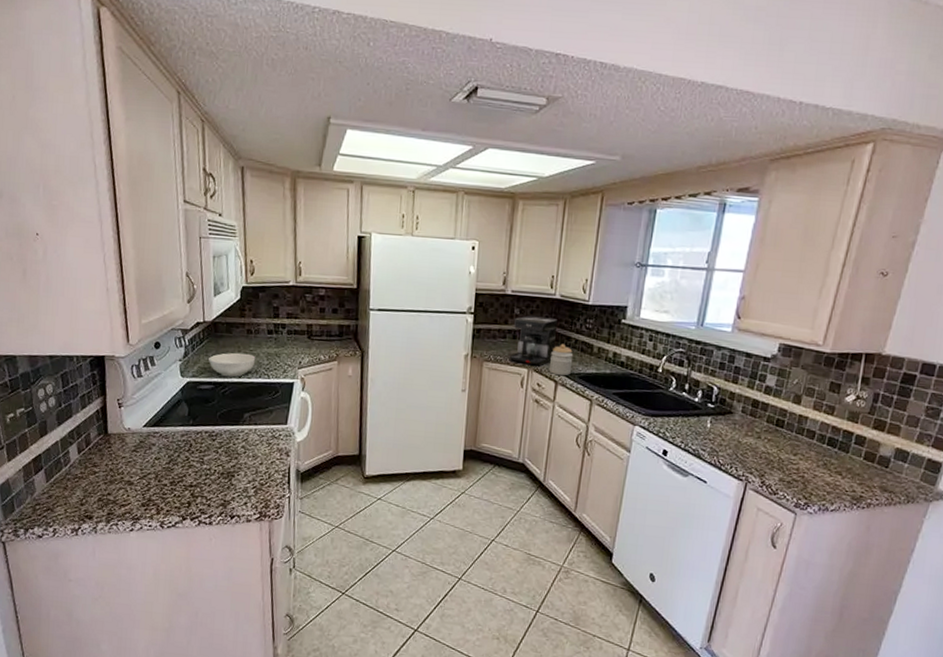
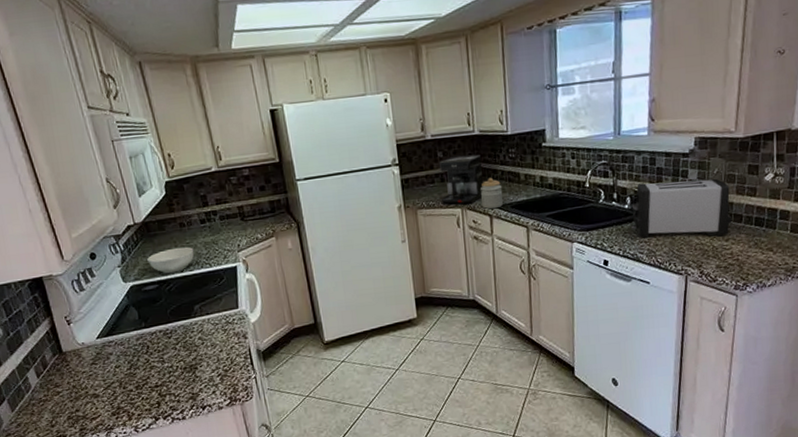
toaster: none [698,379,807,450] -> present [631,178,731,238]

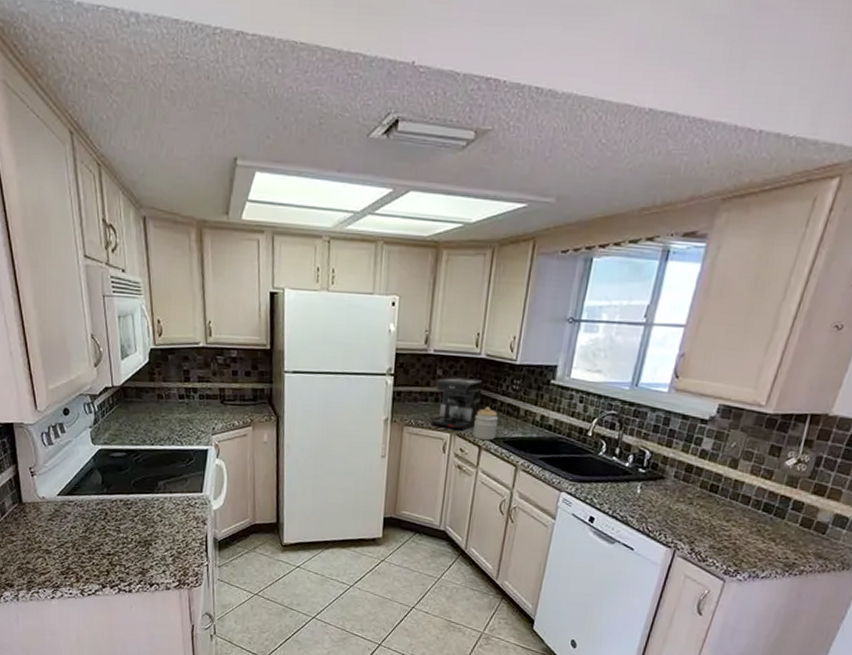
bowl: present [147,246,195,274] -> none [119,418,168,444]
toaster: present [631,178,731,238] -> none [627,442,744,516]

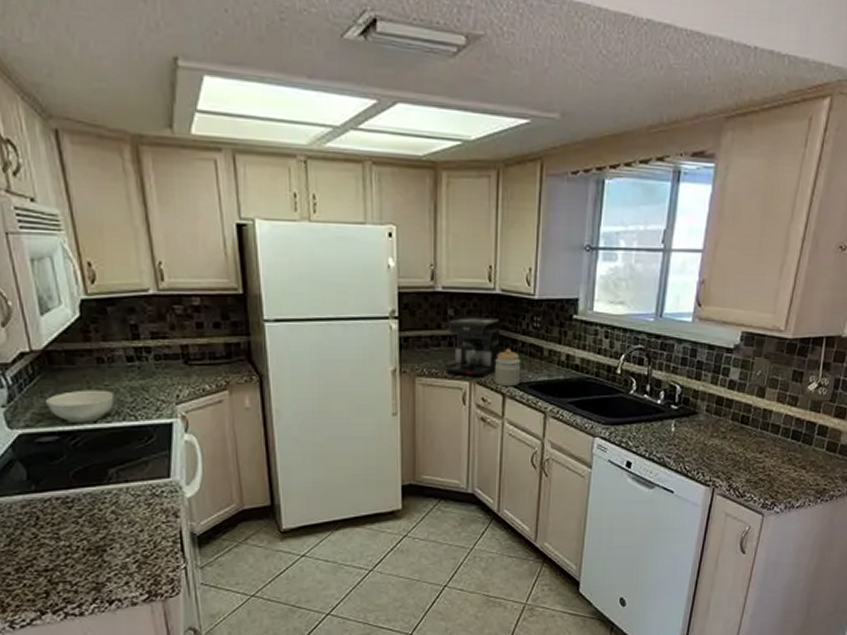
bowl: none [119,418,168,444] -> present [46,389,115,423]

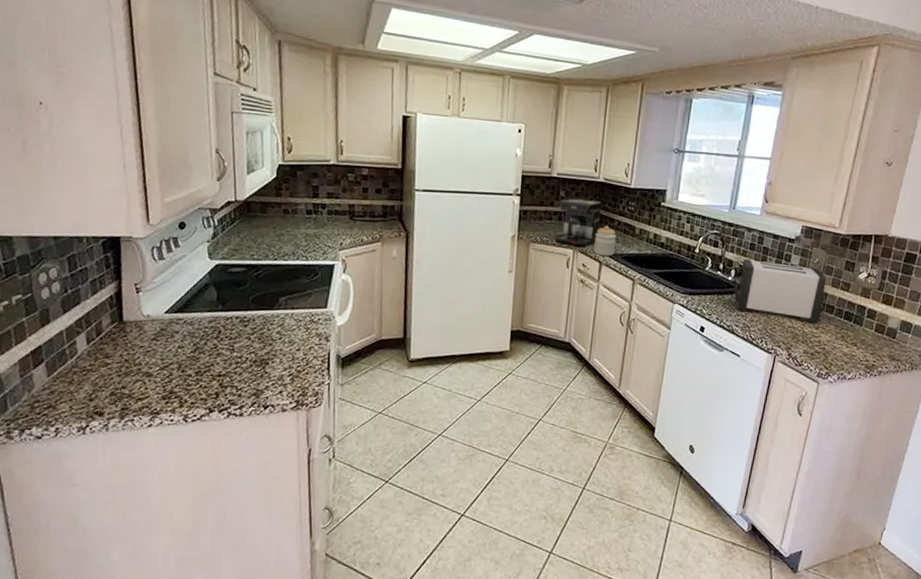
bowl: present [46,389,115,423] -> none [240,233,293,260]
toaster: none [662,377,771,447] -> present [731,259,826,324]

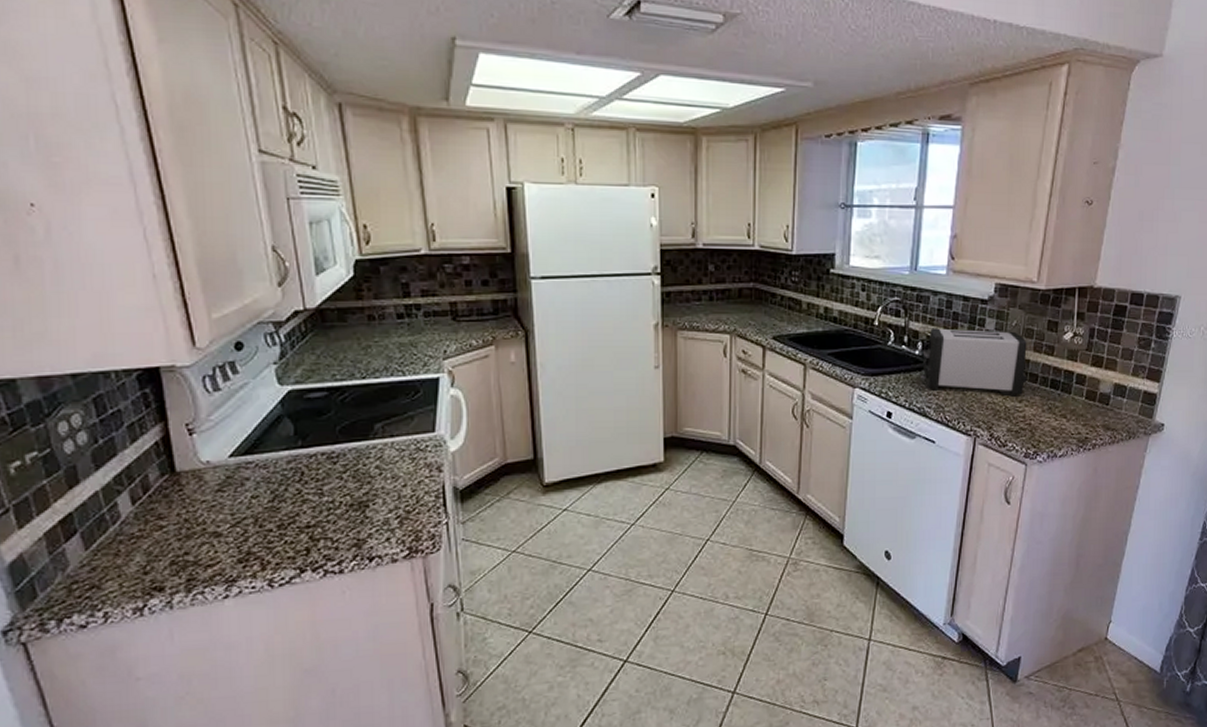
coffee maker: present [555,198,602,247] -> none [707,272,760,330]
jar: present [593,225,617,257] -> none [754,301,781,339]

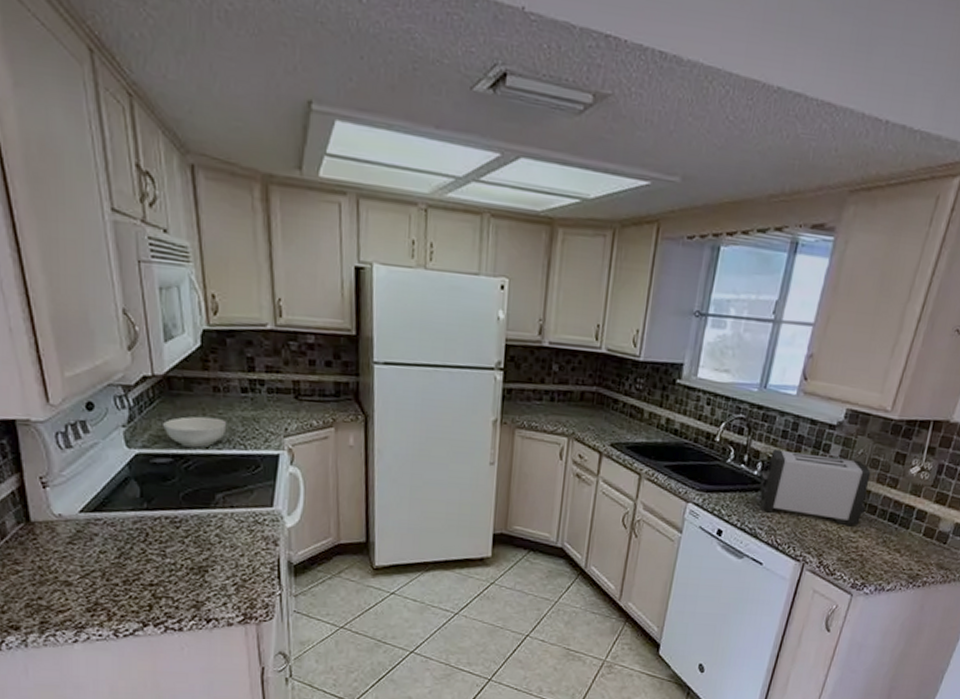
bowl: none [317,346,384,379] -> present [163,416,227,448]

